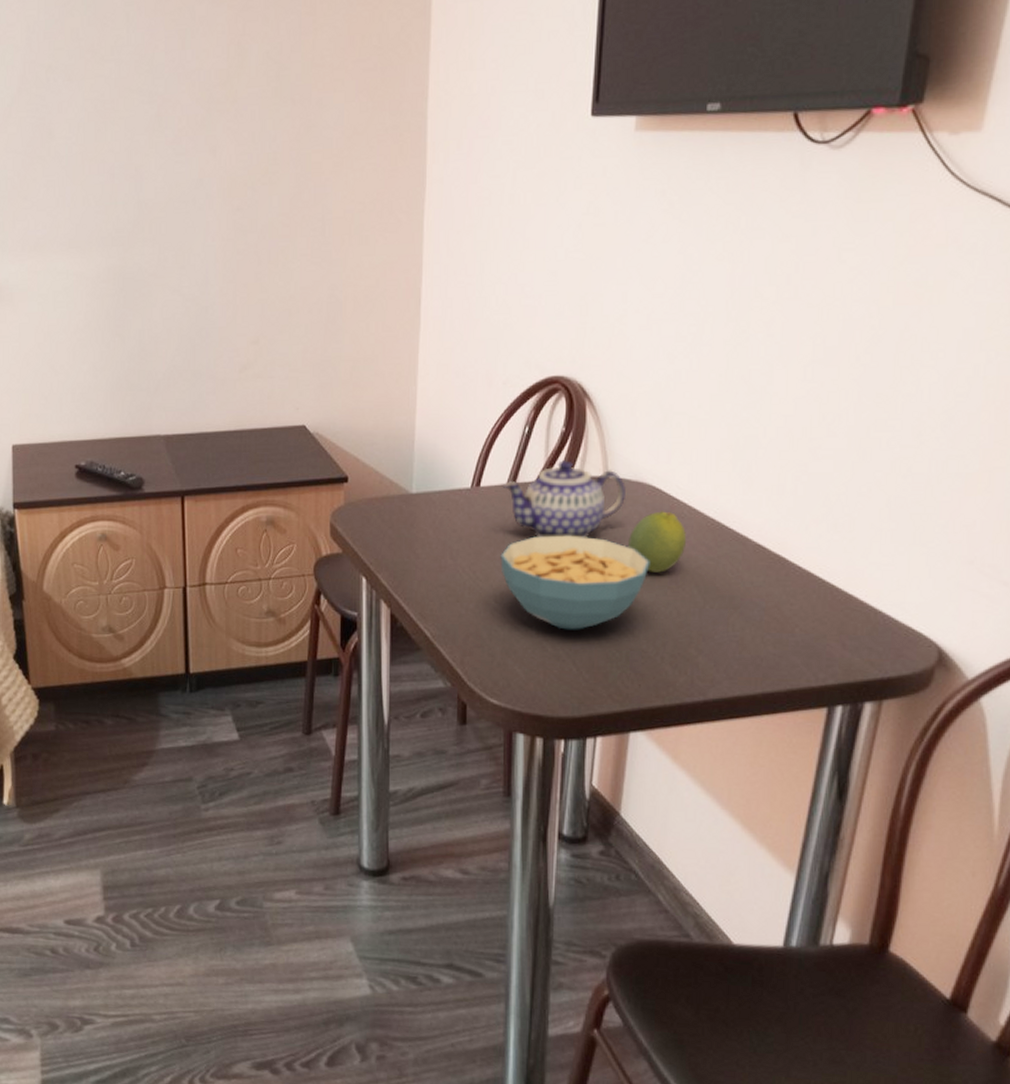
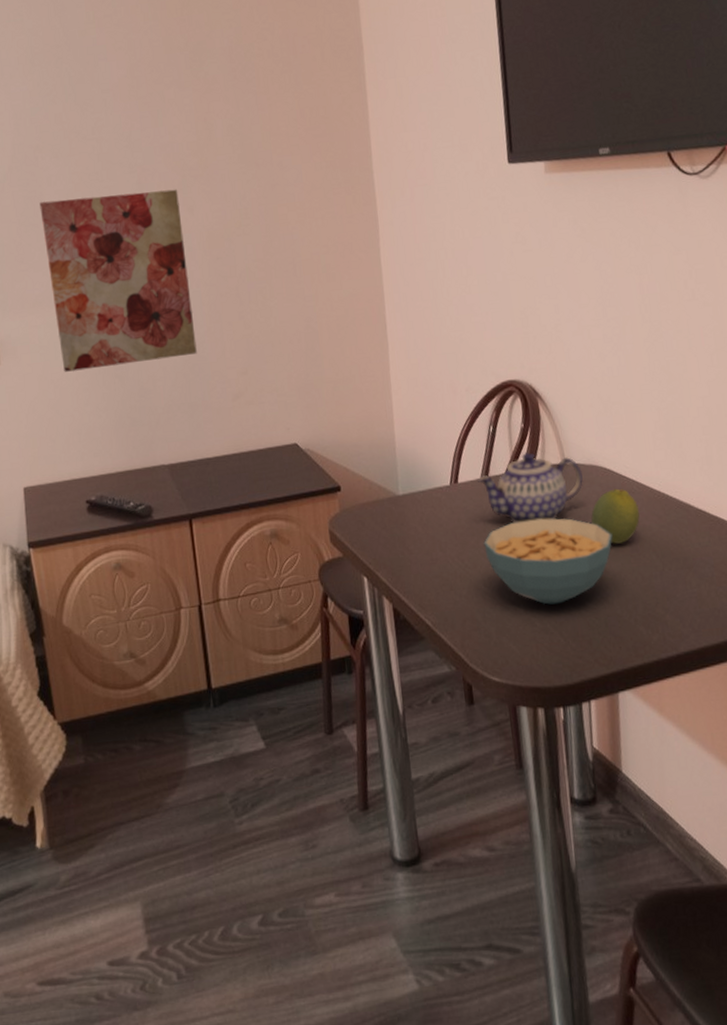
wall art: none [48,125,206,325] -> present [39,189,197,372]

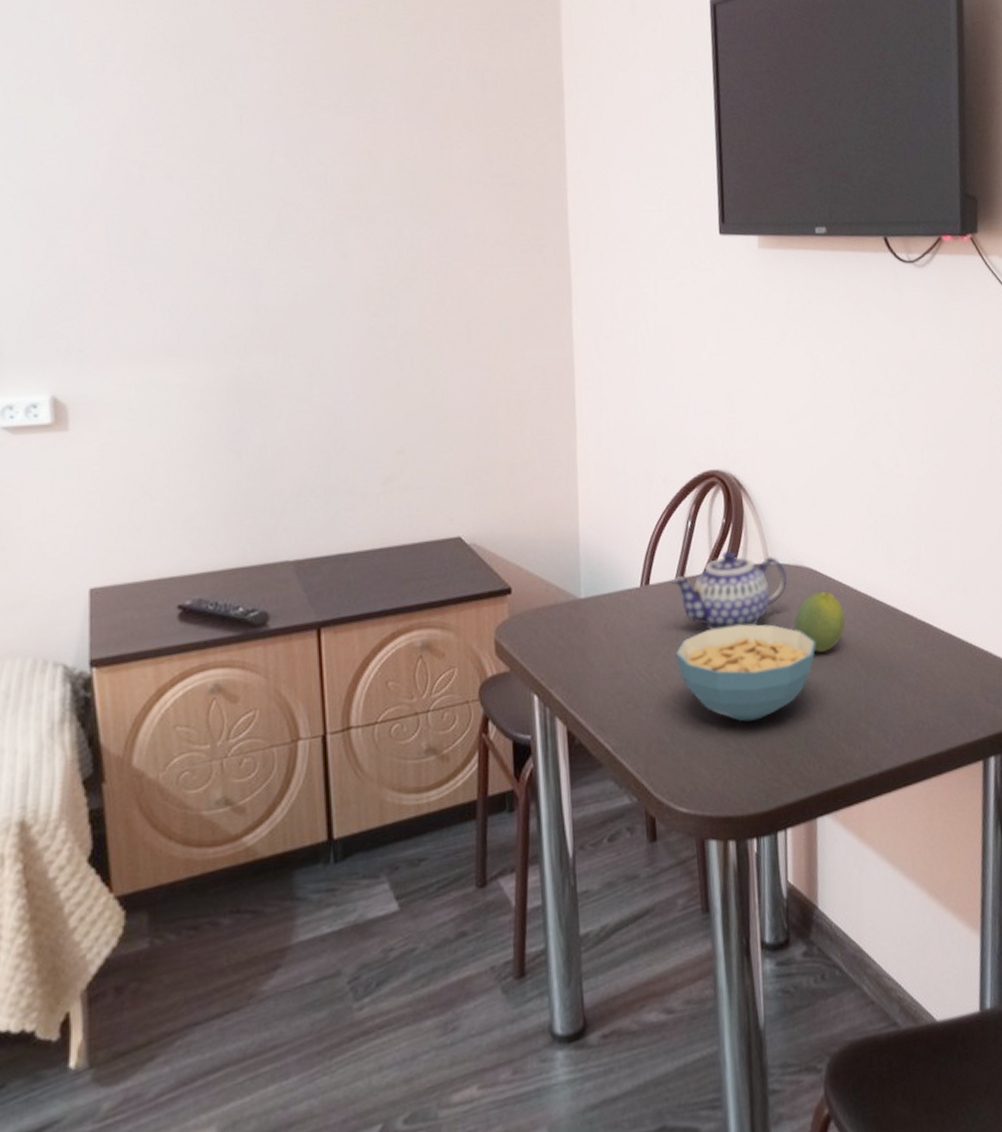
wall art: present [39,189,197,372] -> none [142,230,341,443]

